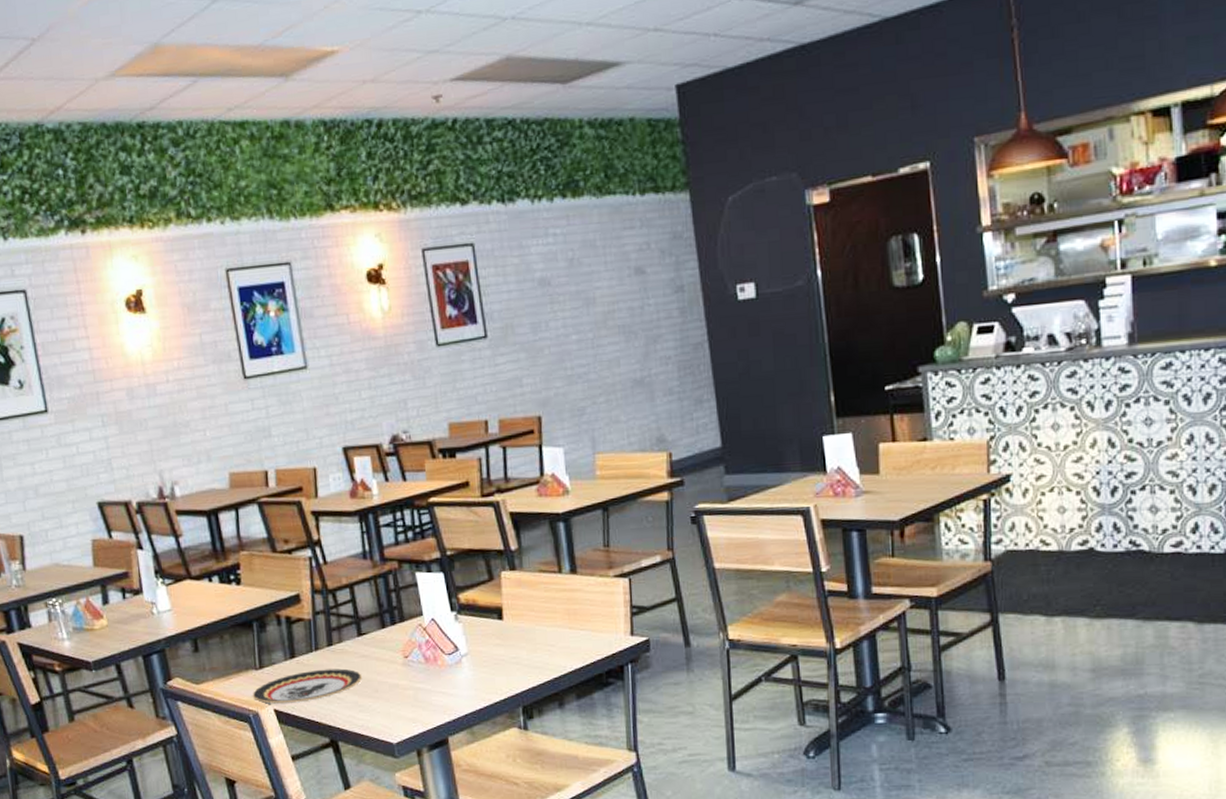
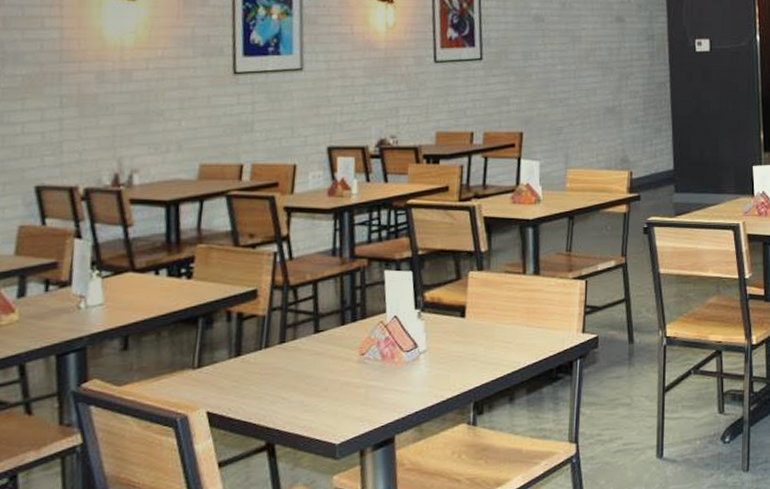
plate: present [252,668,363,705] -> none [183,367,313,406]

